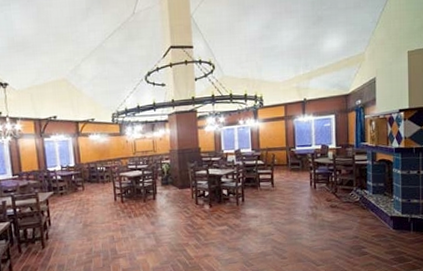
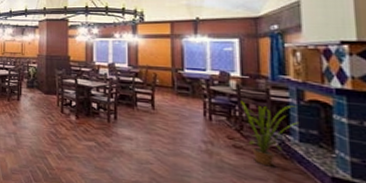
house plant: none [335,166,372,218] -> present [239,100,298,167]

